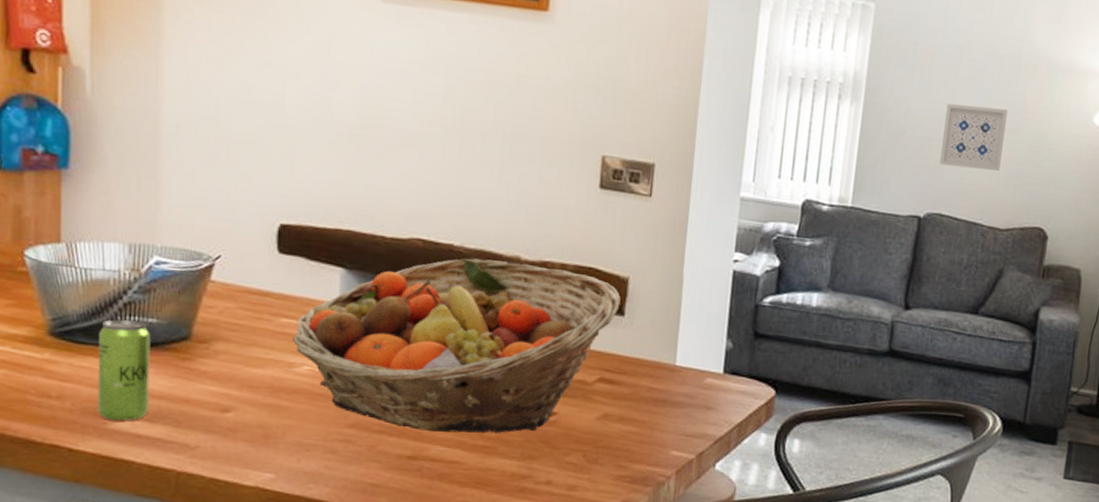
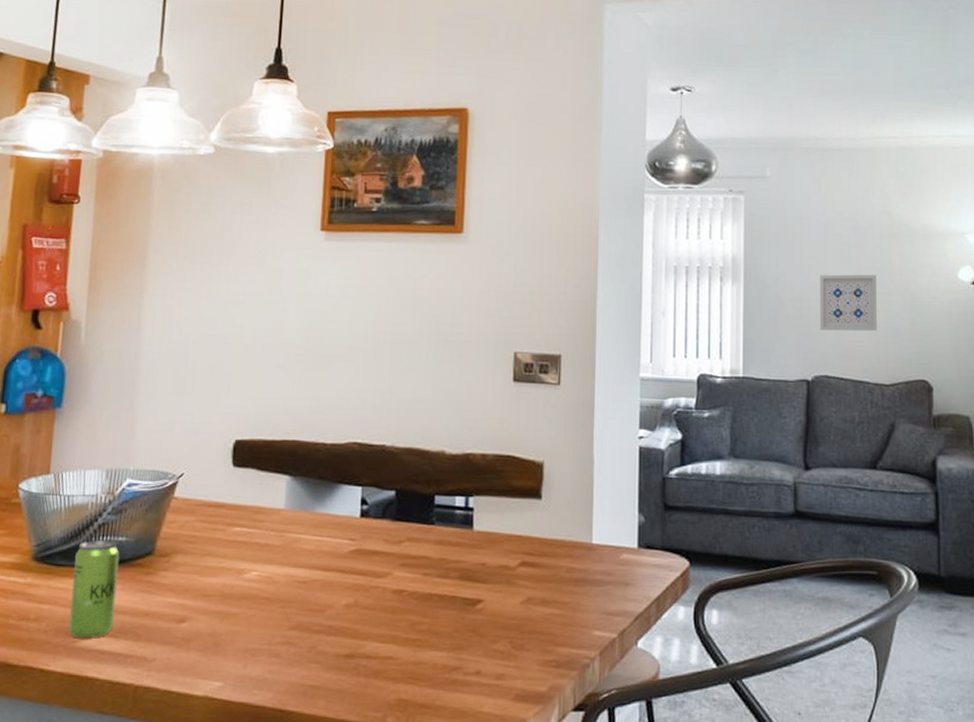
fruit basket: present [292,258,621,433] -> none [242,456,537,629]

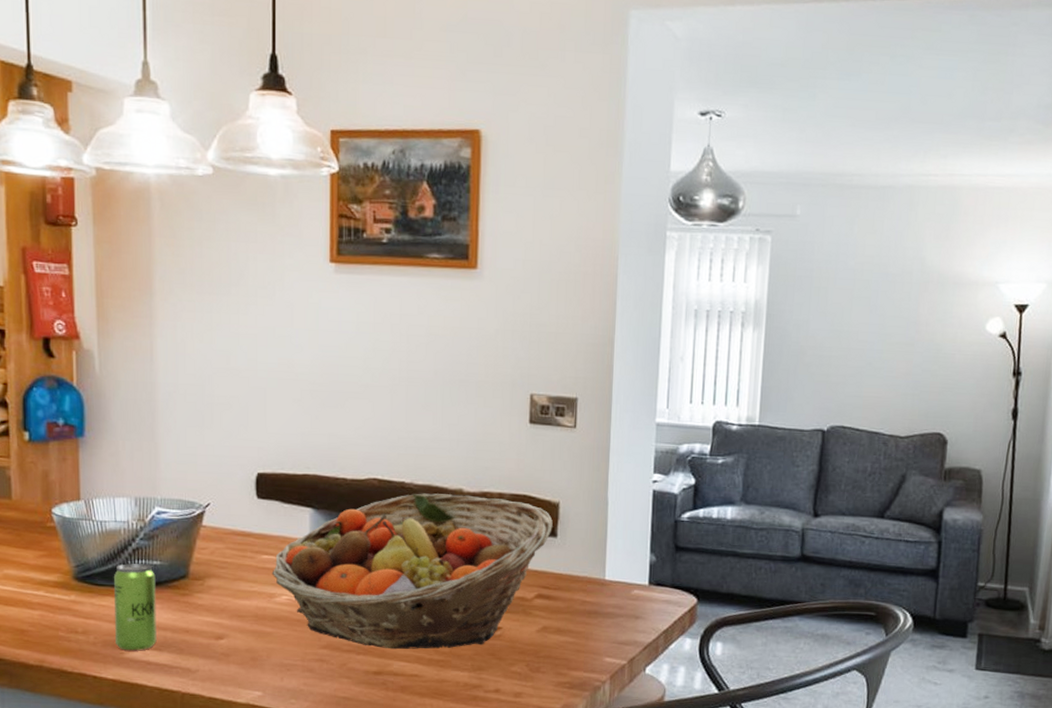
fruit basket: none [242,456,537,629] -> present [271,493,553,650]
wall art: present [820,274,877,332] -> none [840,323,902,383]

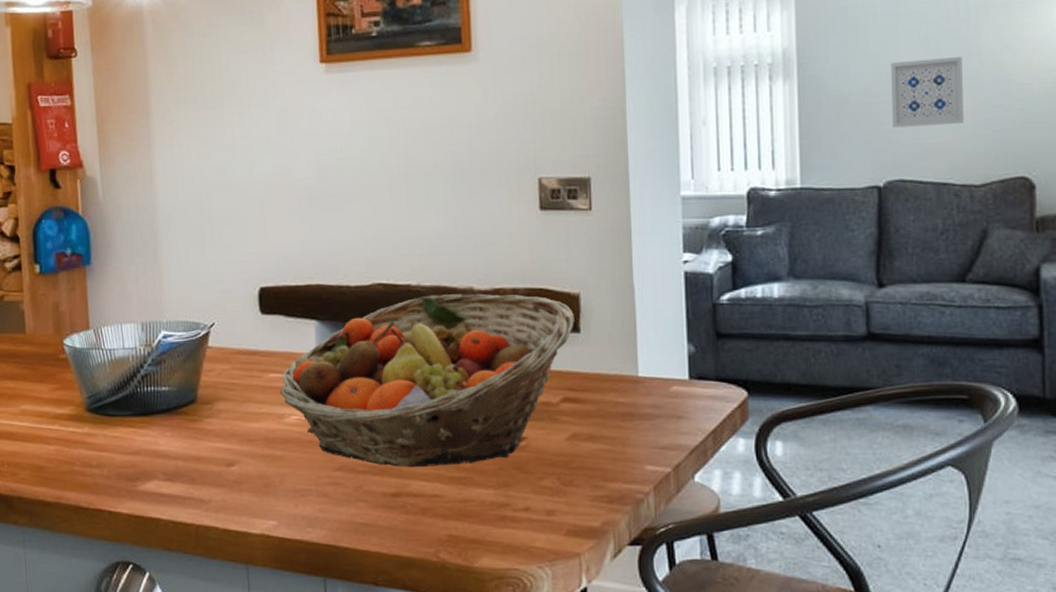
beverage can: present [114,563,157,651] -> none [125,391,169,483]
wall art: none [840,323,902,383] -> present [891,57,964,128]

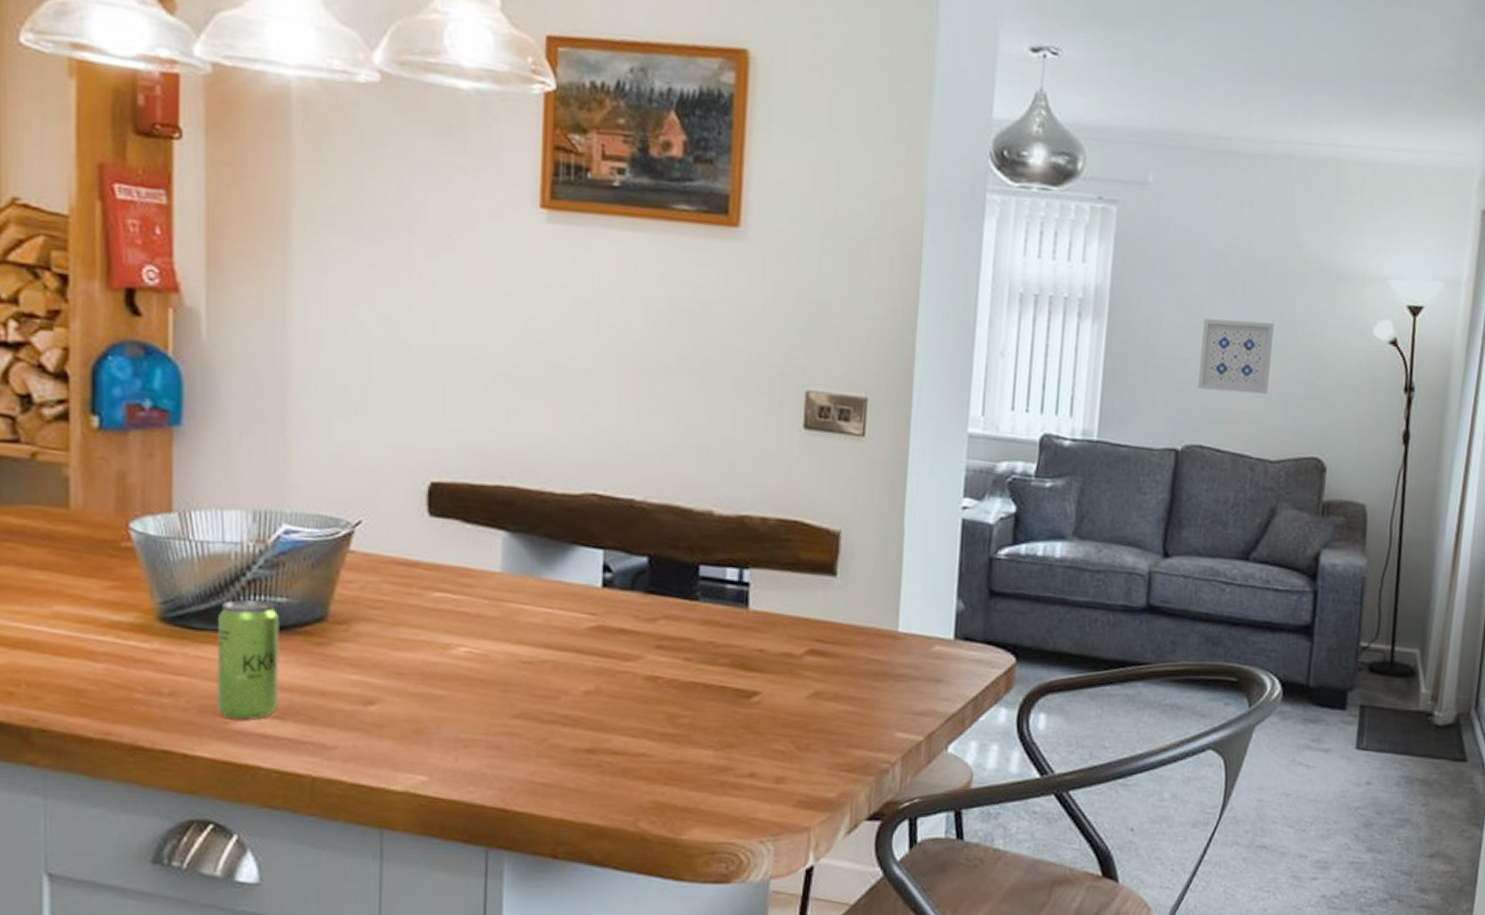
beverage can: none [125,391,169,483] -> present [217,600,280,720]
fruit basket: present [279,293,574,468] -> none [446,514,832,720]

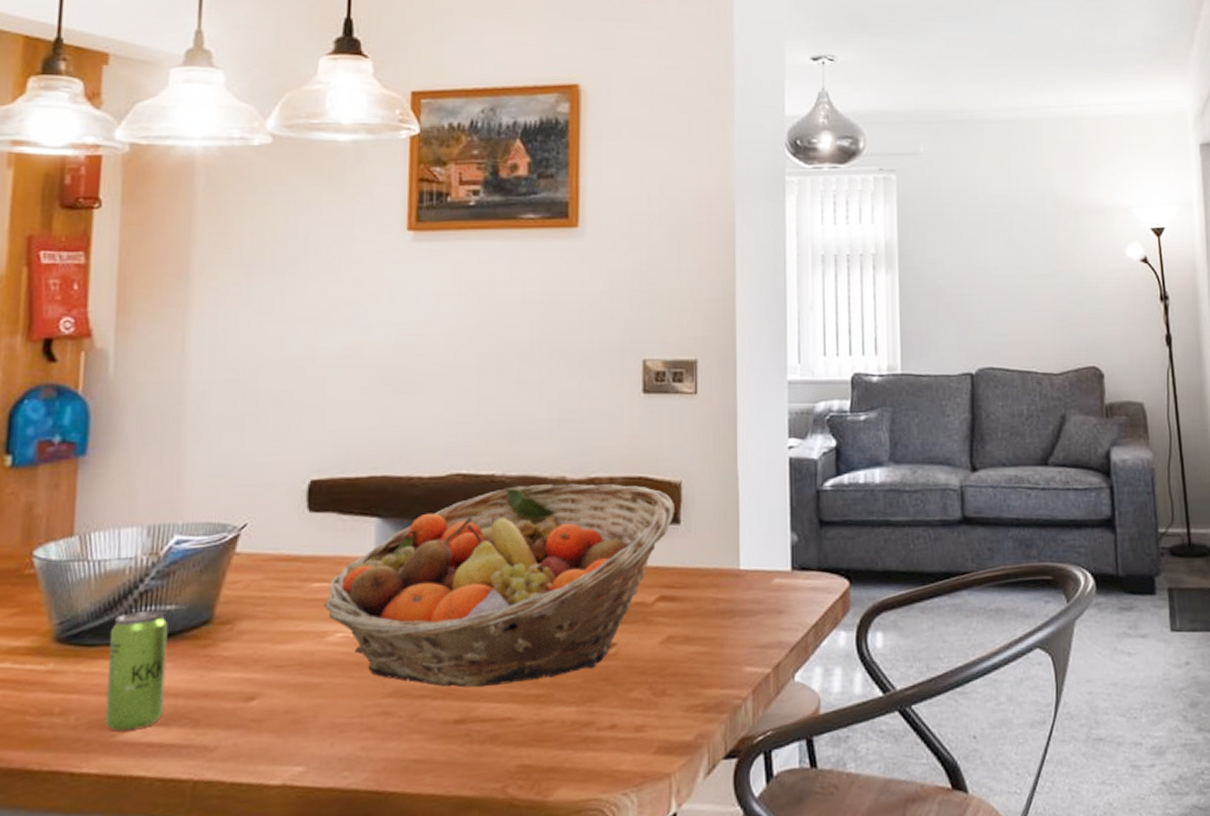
fruit basket: none [446,514,832,720] -> present [323,483,674,688]
wall art: present [1198,318,1274,395] -> none [981,256,1043,319]

